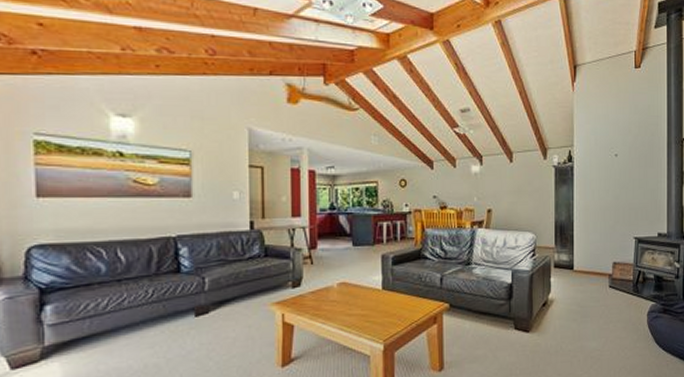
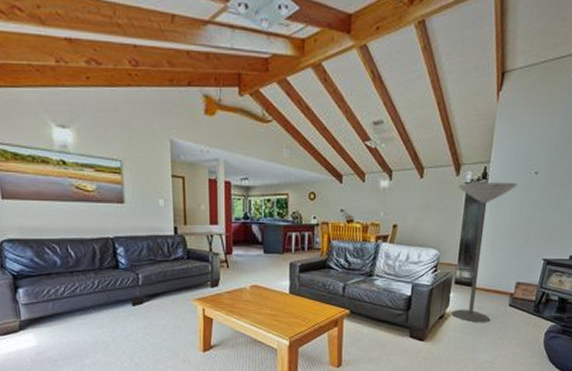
floor lamp: none [546,164,601,308] -> present [451,181,517,323]

